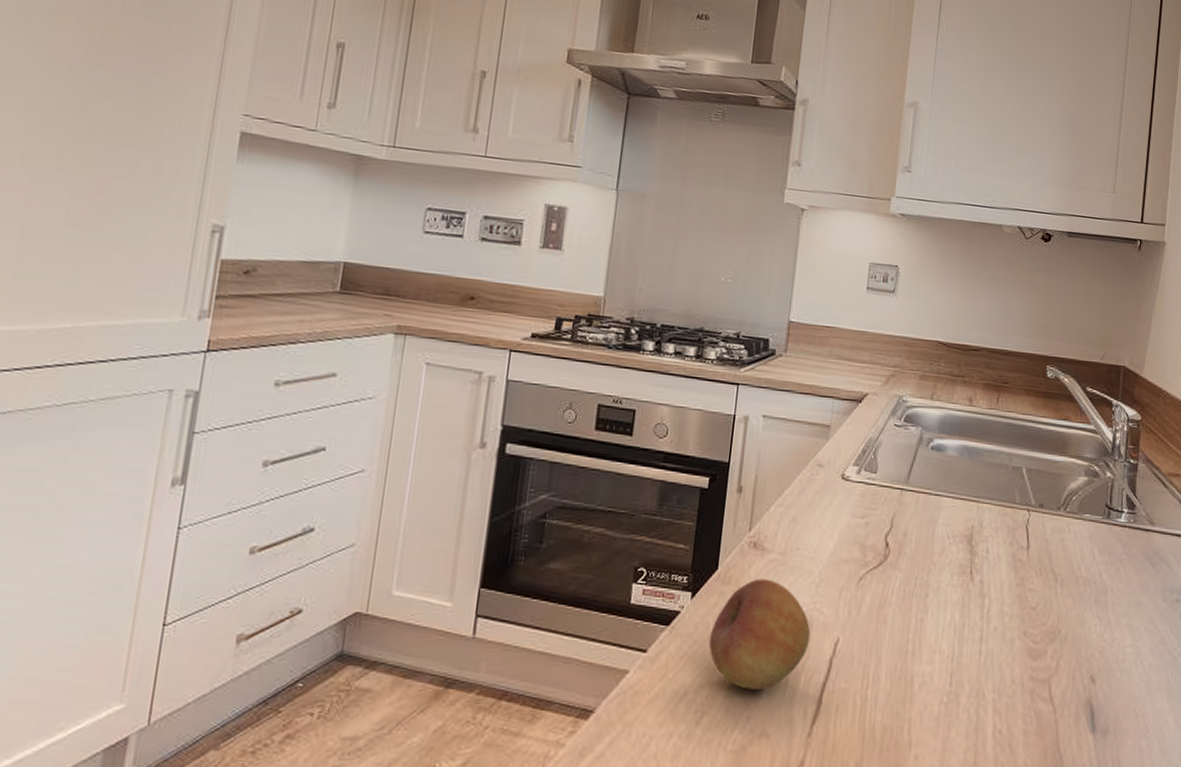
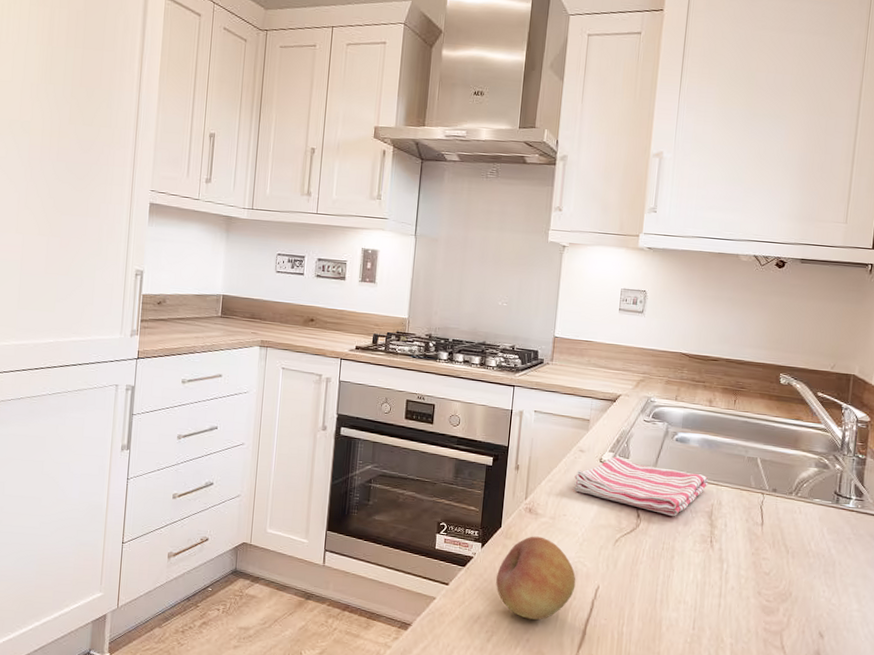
dish towel: none [809,471,969,543] -> present [573,457,709,516]

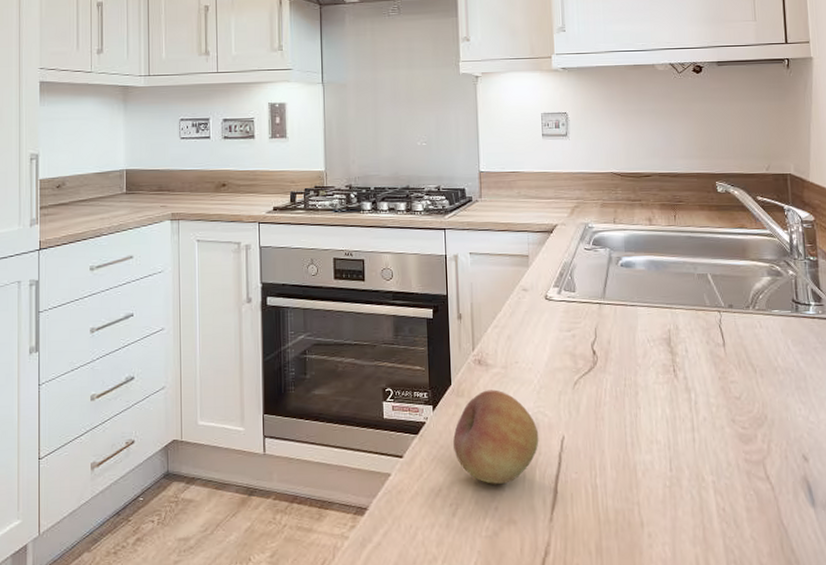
dish towel: present [573,457,709,516] -> none [521,291,662,348]

